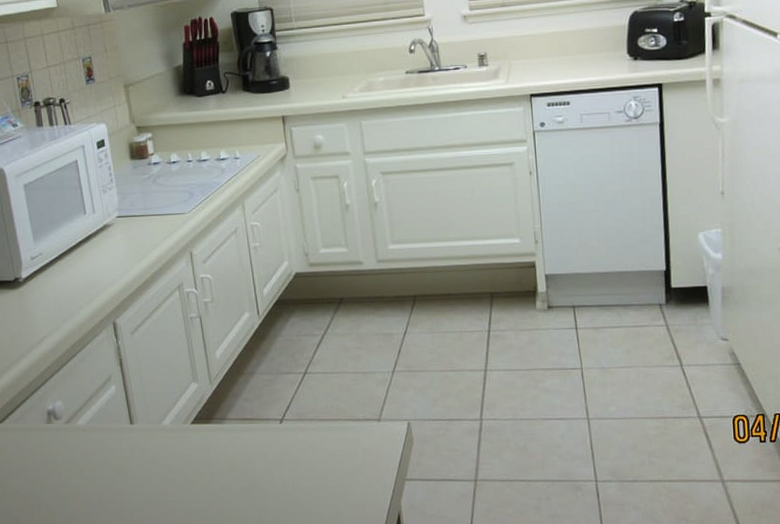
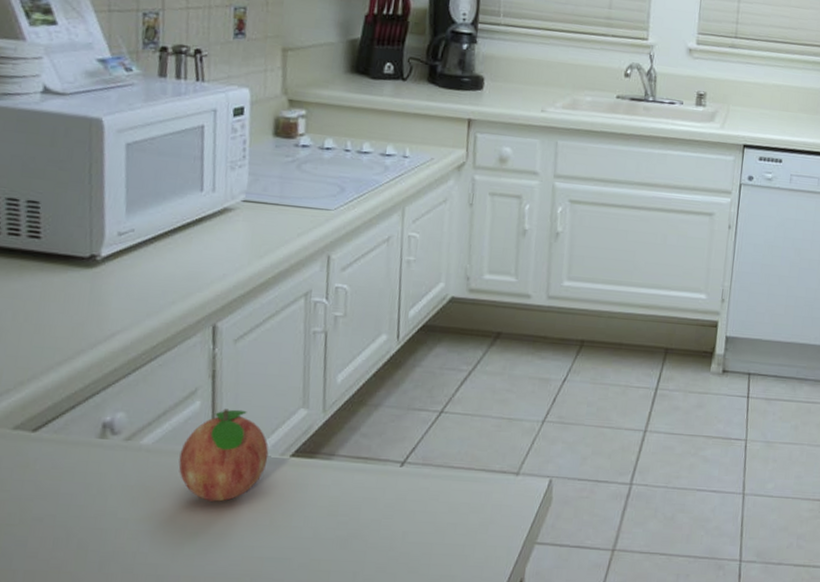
fruit: none [107,389,174,467] -> present [178,408,269,502]

